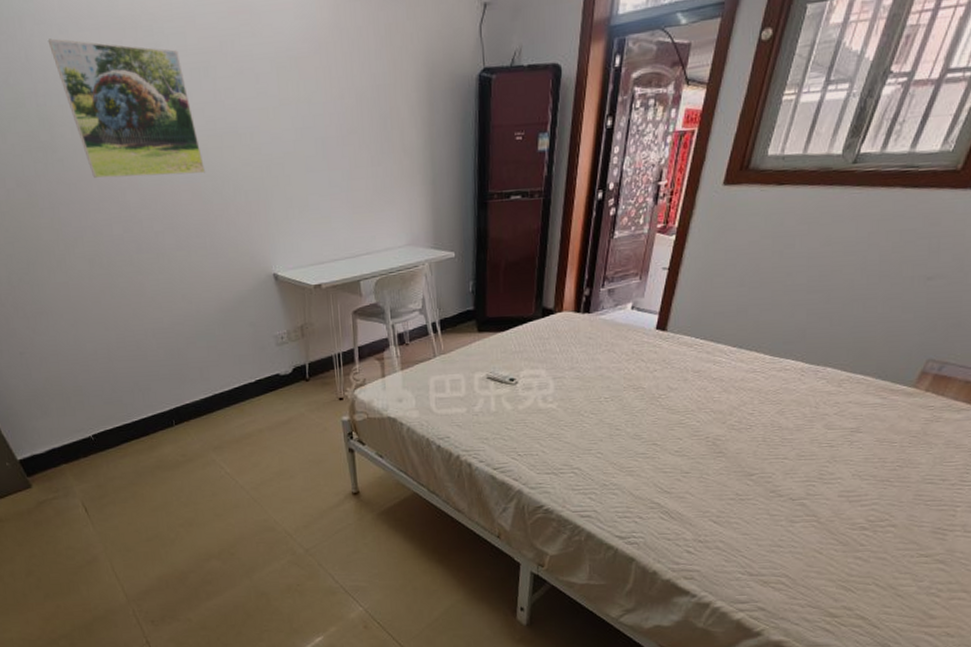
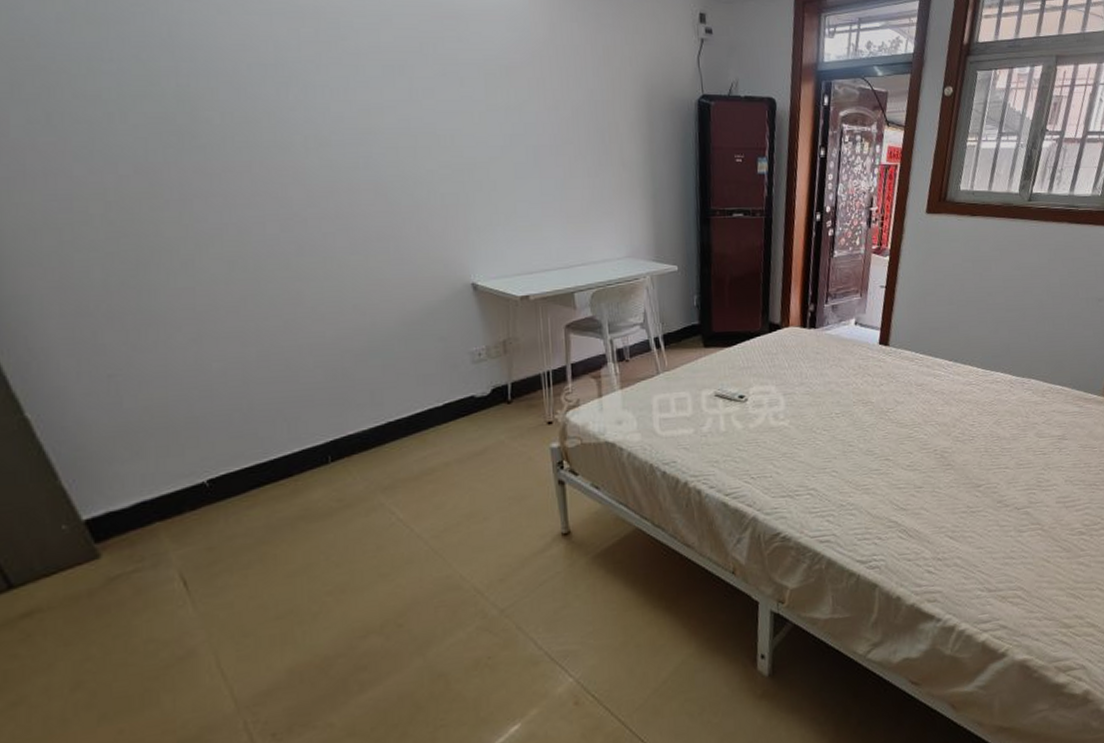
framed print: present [47,38,205,179] -> none [201,18,393,173]

